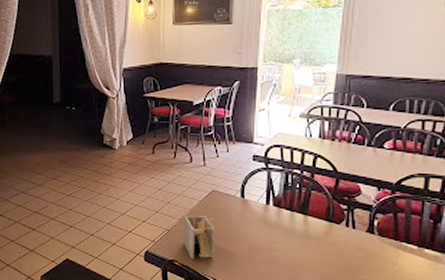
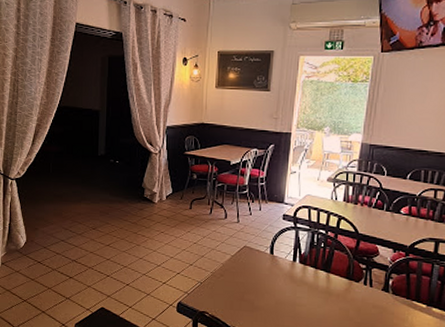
napkin holder: present [184,215,215,260] -> none [215,269,245,312]

